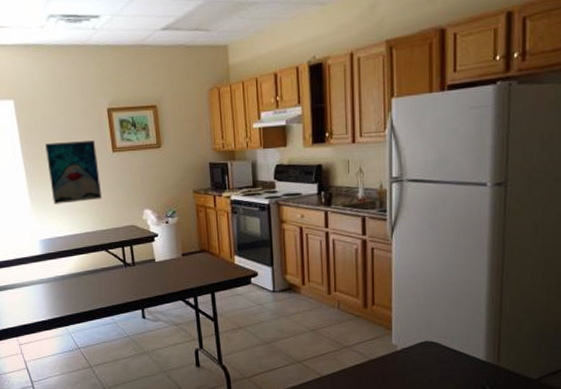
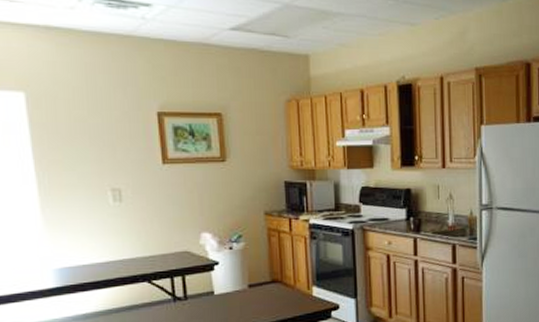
wall art: present [45,140,103,204] -> none [69,149,147,224]

